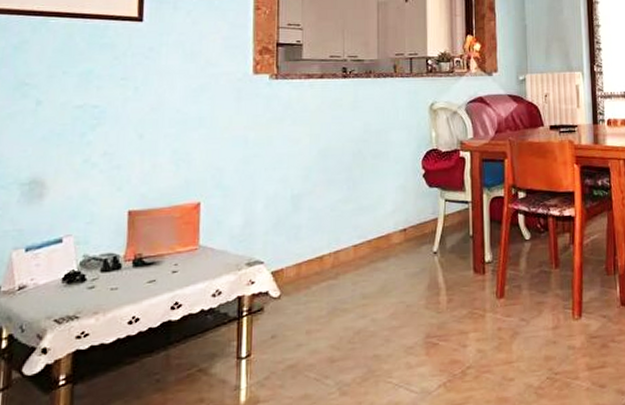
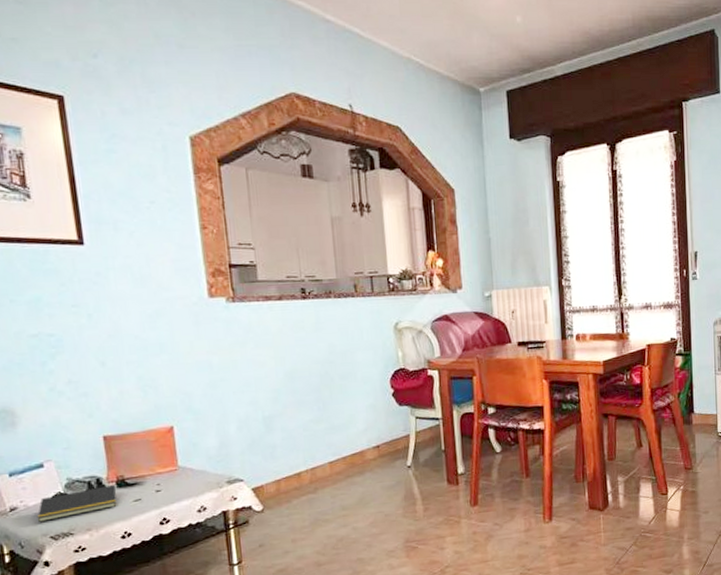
notepad: none [44,264,131,303] -> present [37,485,117,522]

